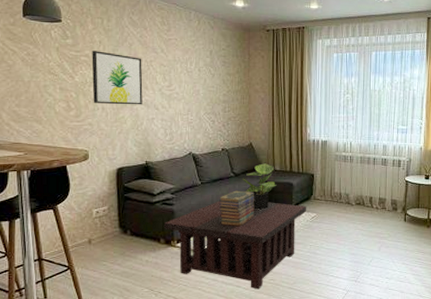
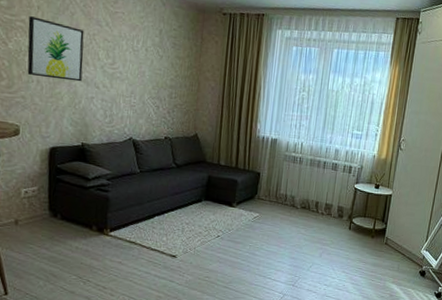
coffee table: present [163,201,307,290] -> none [96,191,250,286]
book stack: present [219,190,255,227] -> none [157,182,196,221]
potted plant: present [242,162,277,210] -> none [184,155,220,205]

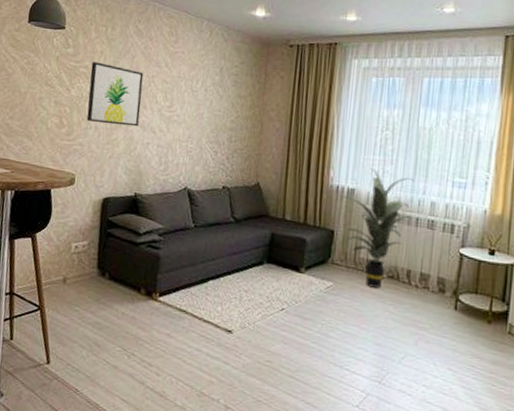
indoor plant: none [266,123,323,217] -> present [341,168,414,289]

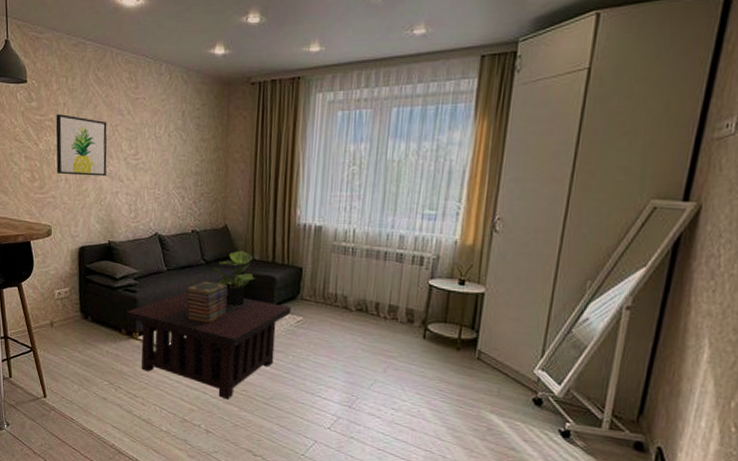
coffee table: none [146,250,322,372] -> present [125,291,292,400]
book stack: none [211,240,257,287] -> present [186,281,228,324]
potted plant: none [243,208,286,269] -> present [213,249,255,307]
indoor plant: present [341,168,414,289] -> none [308,205,382,321]

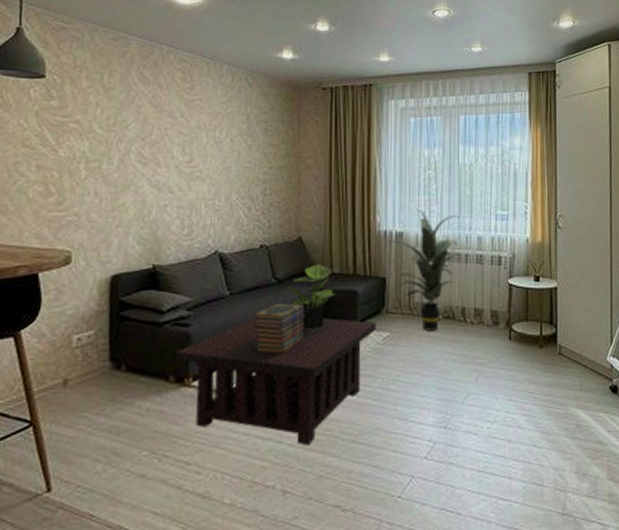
wall art: present [55,114,107,177] -> none [82,115,154,188]
indoor plant: none [308,205,382,321] -> present [390,210,460,331]

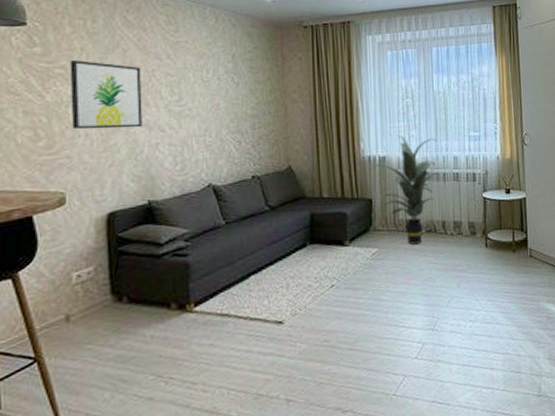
wall art: none [82,115,154,188] -> present [70,60,142,129]
coffee table: present [174,318,377,446] -> none [175,239,366,357]
book stack: present [254,303,305,355] -> none [251,228,299,277]
potted plant: present [287,263,335,330] -> none [280,189,326,251]

